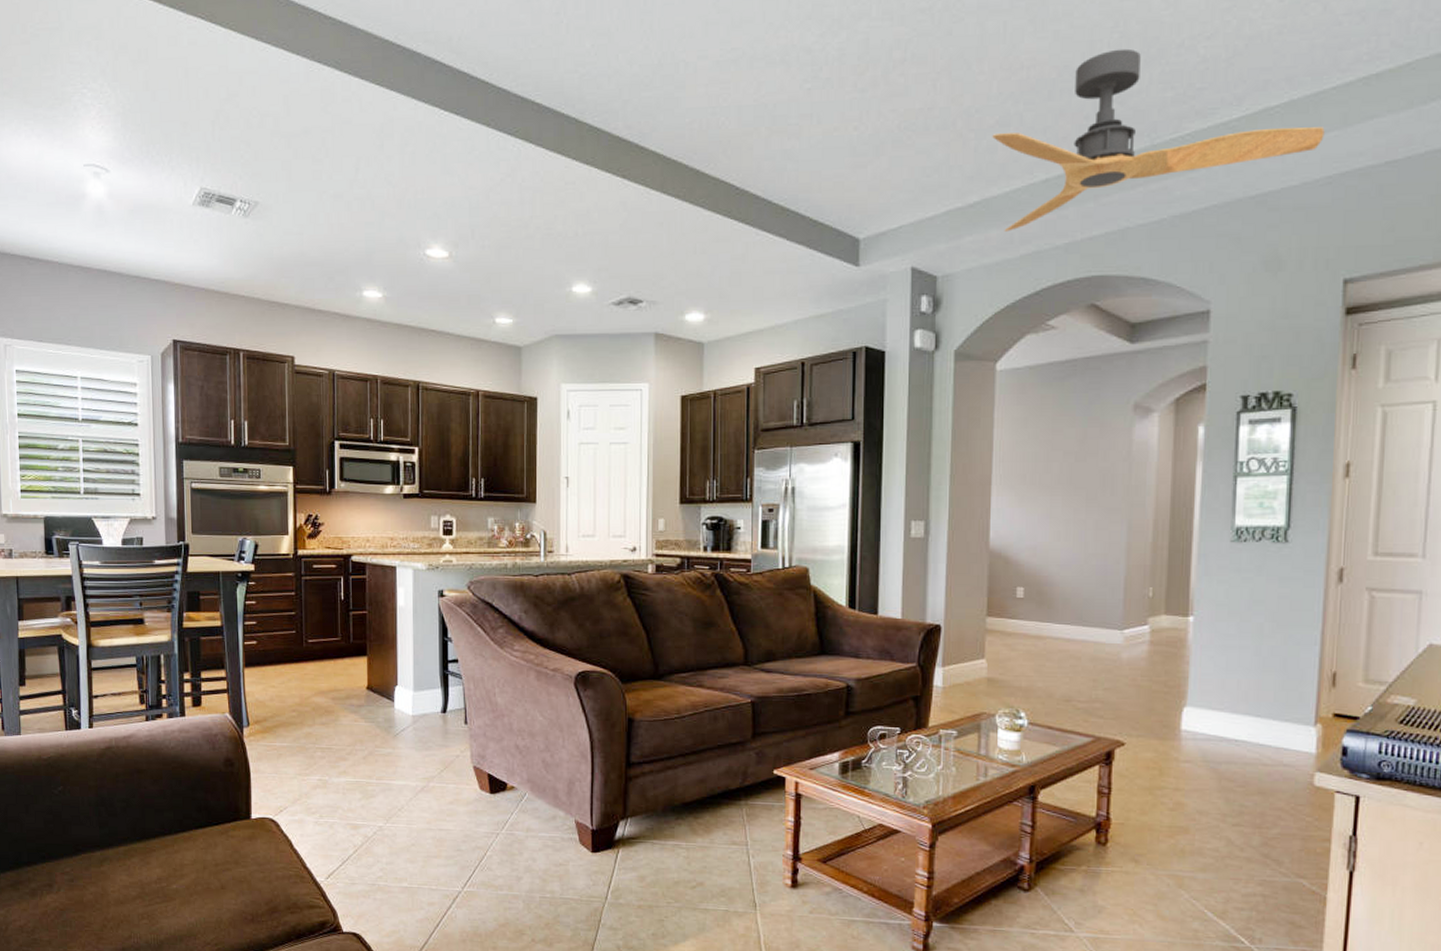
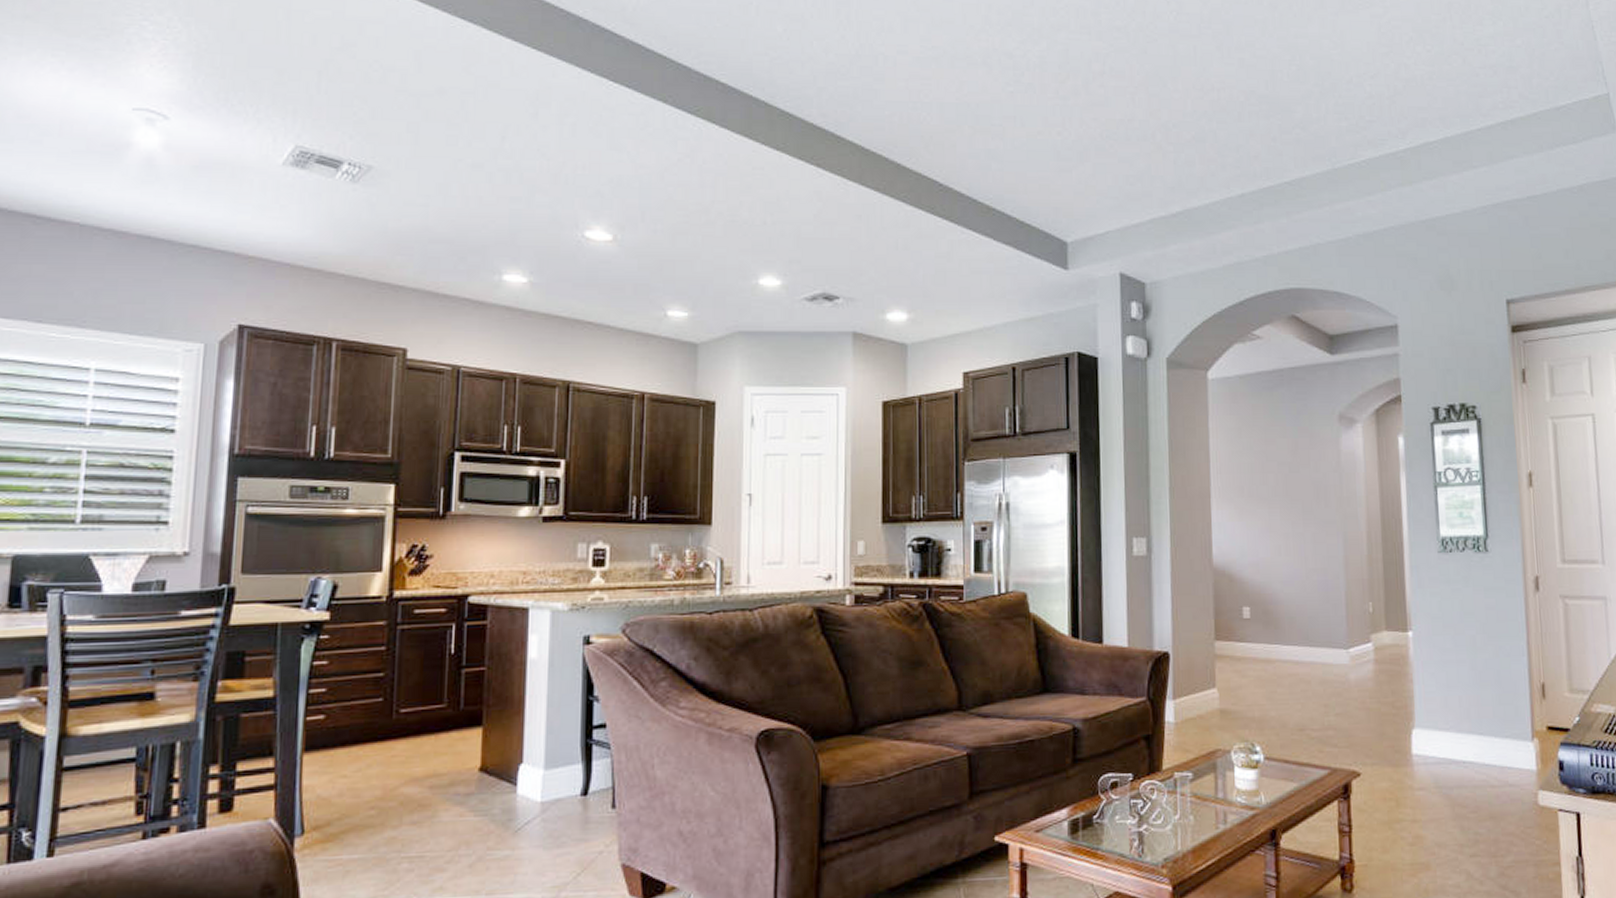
ceiling fan: present [992,48,1325,232] -> none [1190,80,1476,242]

